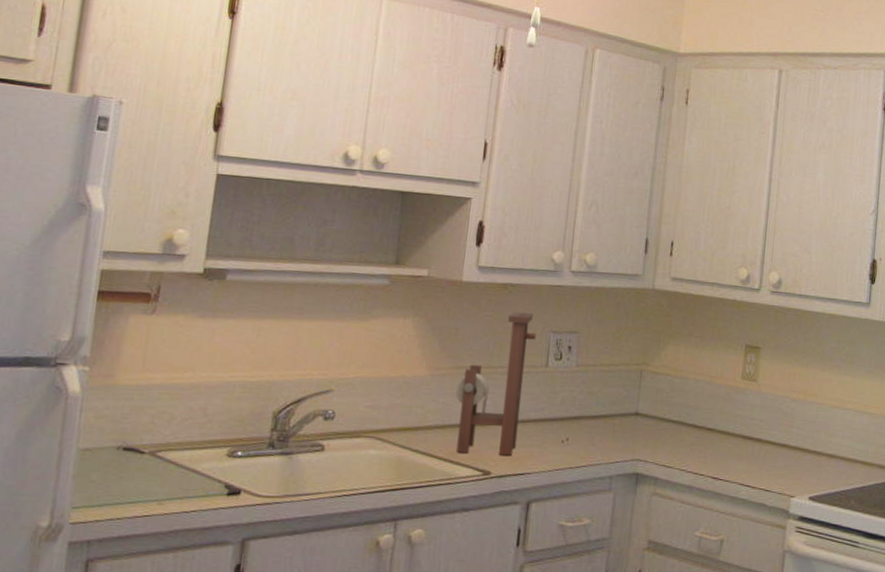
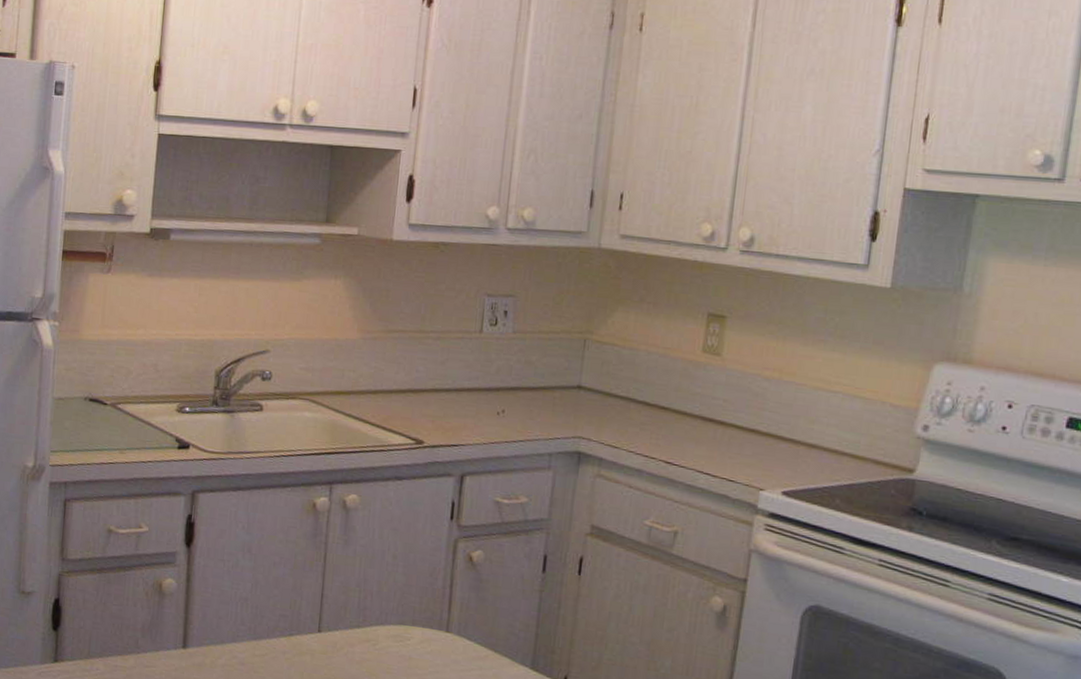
paper towel holder: present [455,311,536,456] -> none [386,272,470,425]

